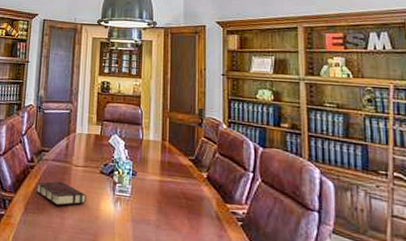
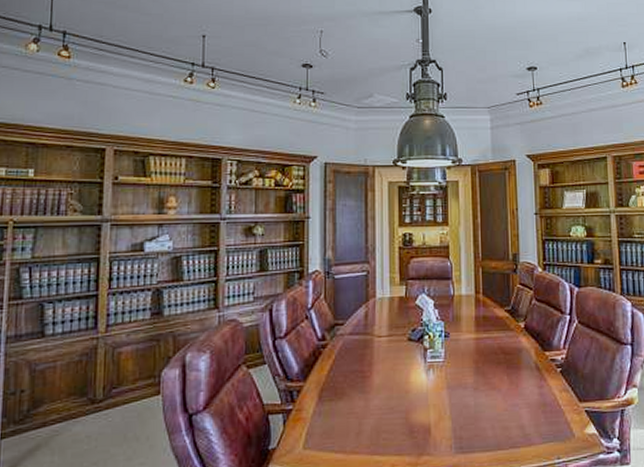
book: present [36,181,86,206] -> none [332,357,393,386]

